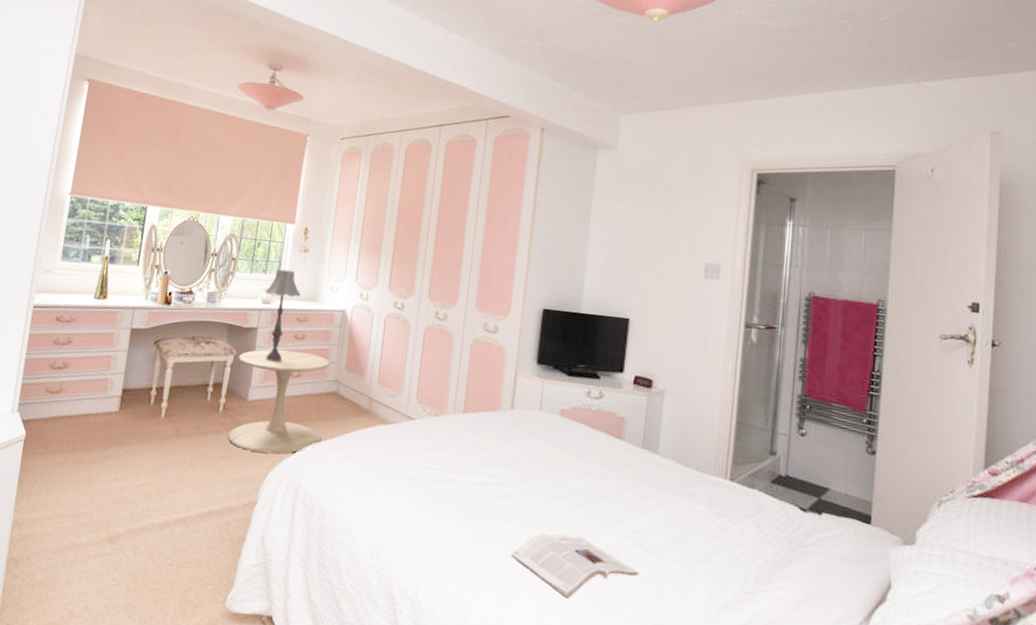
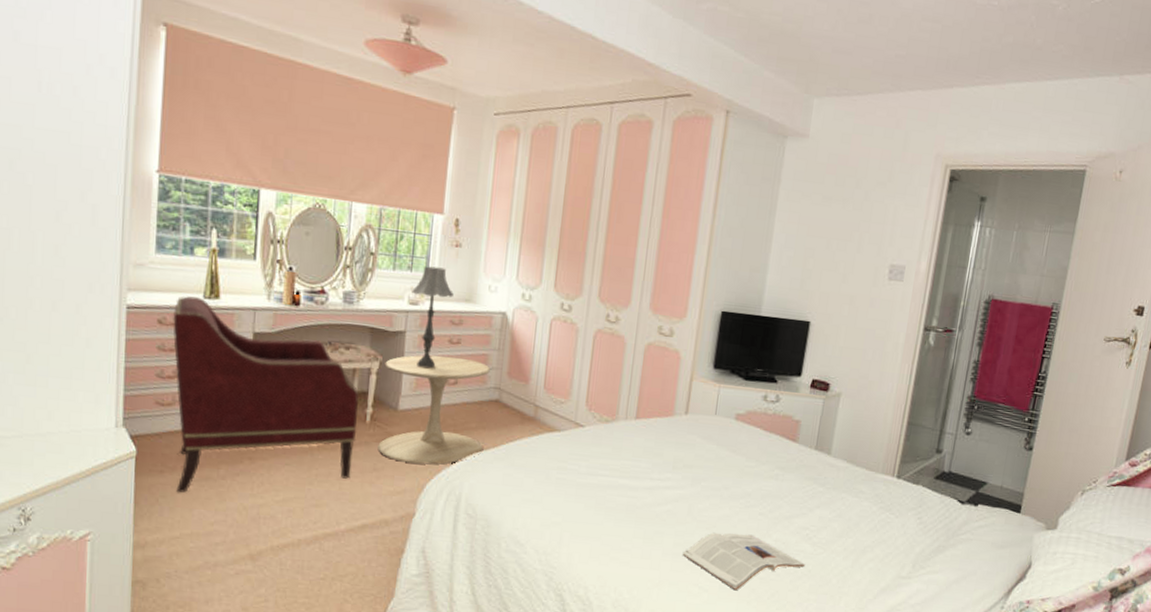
armchair: none [54,296,215,475] -> present [172,296,360,493]

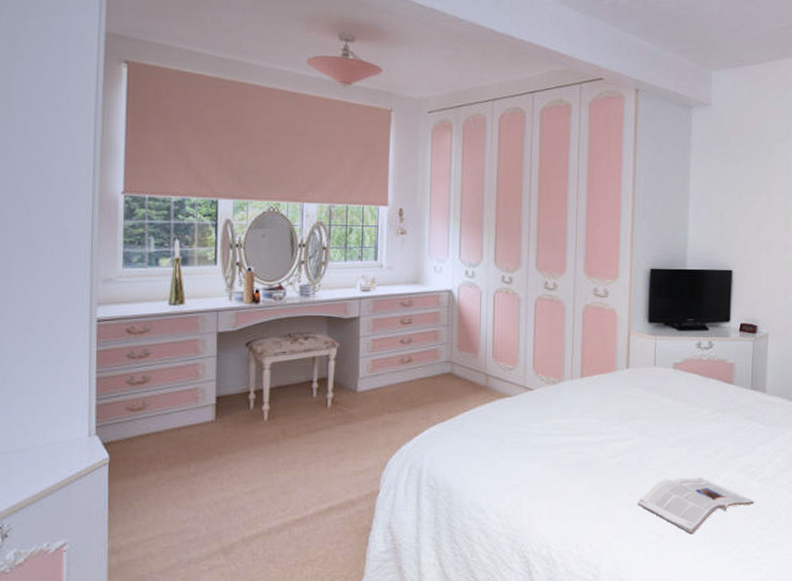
armchair: present [172,296,360,493] -> none [141,304,320,495]
side table: present [377,355,490,465] -> none [340,336,441,442]
table lamp: present [412,265,454,368] -> none [363,254,402,350]

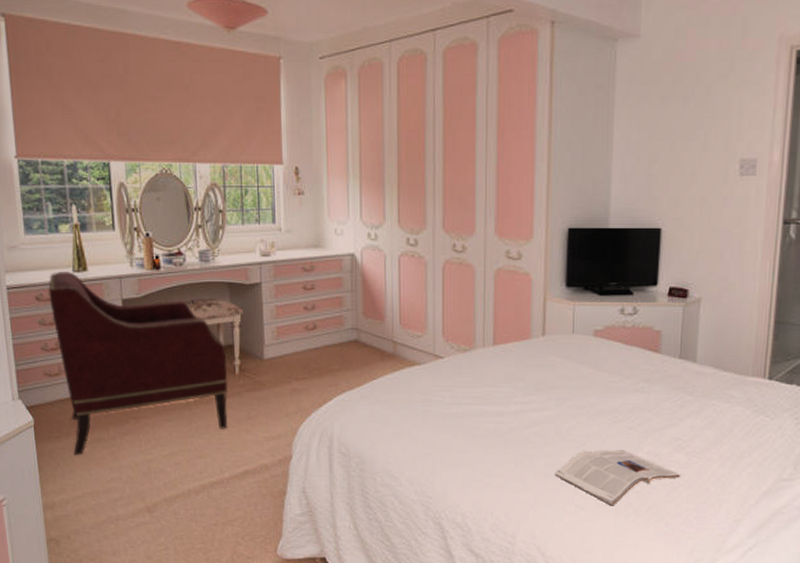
armchair: none [141,304,320,495] -> present [48,272,229,456]

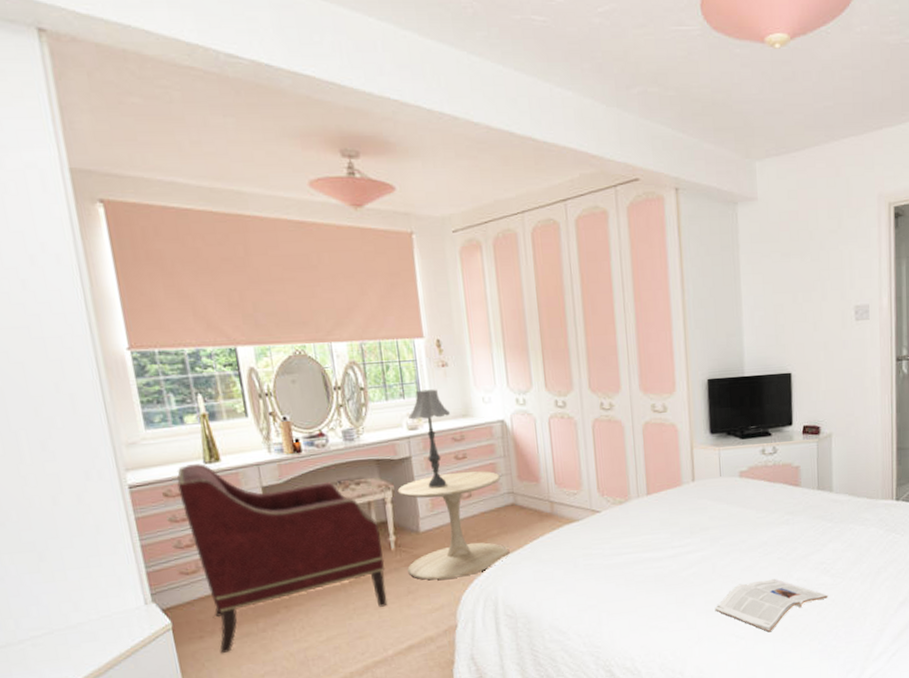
side table: none [246,302,348,409] -> present [397,471,509,580]
table lamp: none [262,217,302,317] -> present [408,389,450,488]

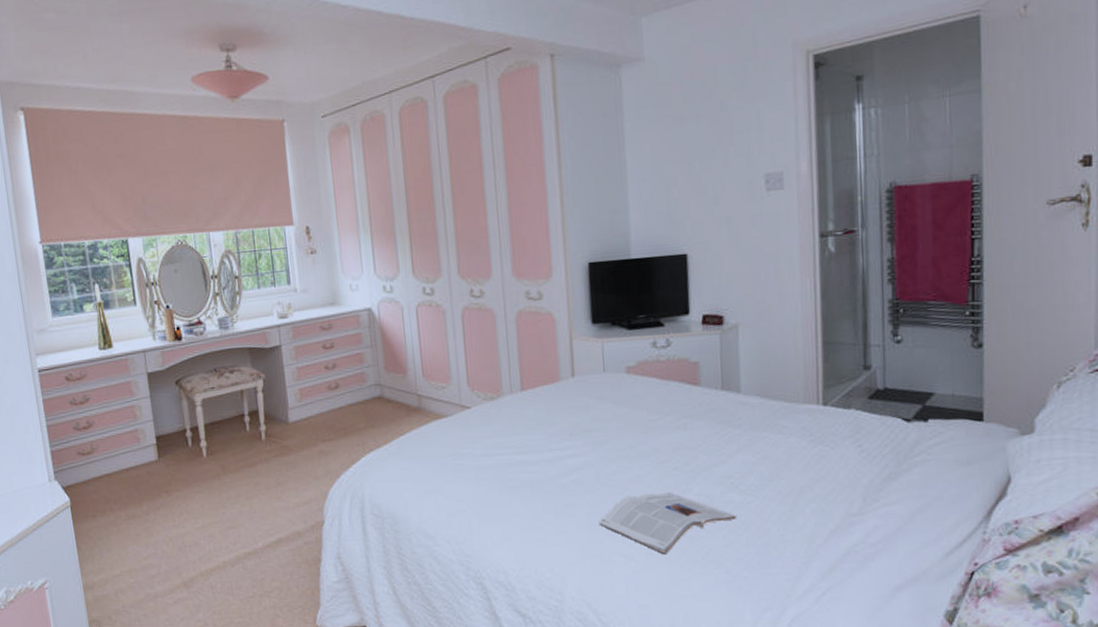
armchair: present [176,463,388,654] -> none [76,350,258,534]
side table: present [397,471,509,580] -> none [268,361,376,473]
table lamp: present [408,389,450,488] -> none [279,277,318,378]

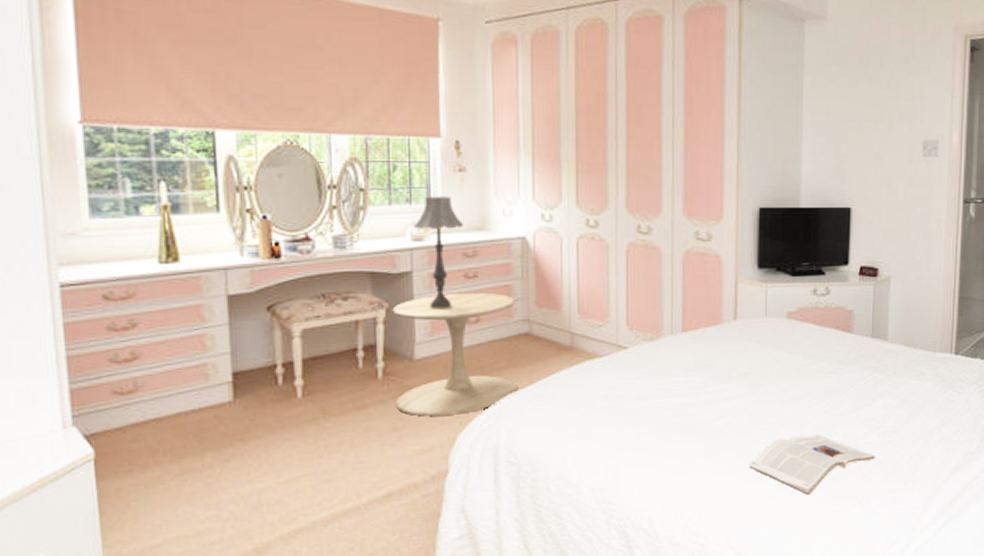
side table: none [268,361,376,473] -> present [392,292,517,416]
table lamp: none [279,277,318,378] -> present [414,196,463,309]

